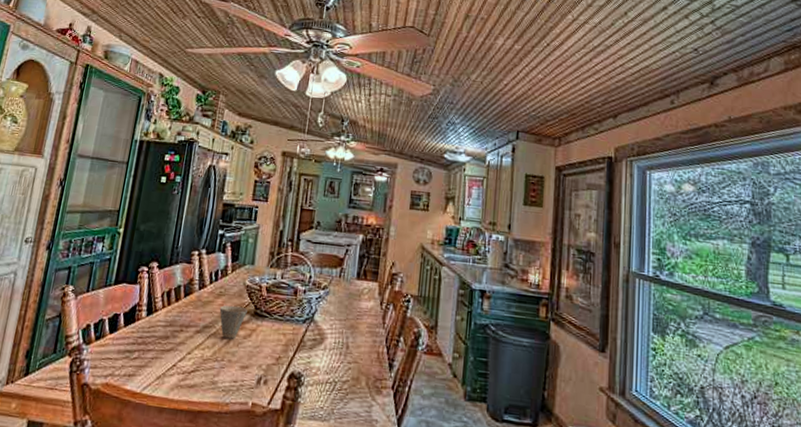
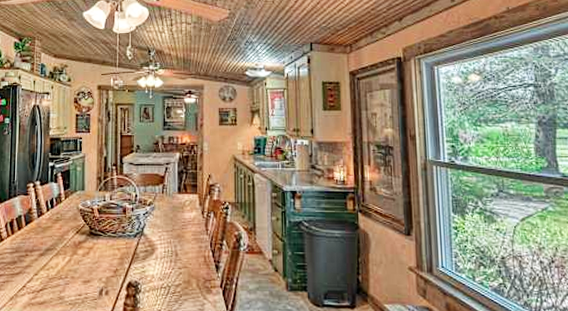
cup: present [219,305,248,339] -> none [58,228,83,258]

